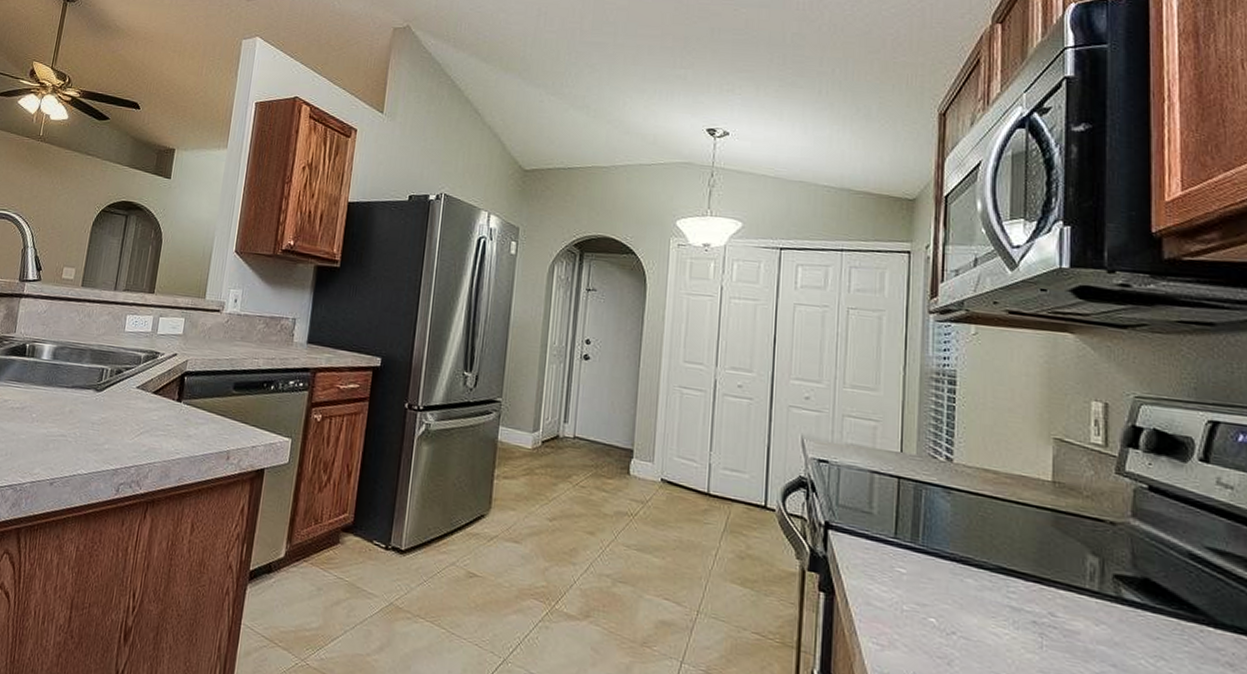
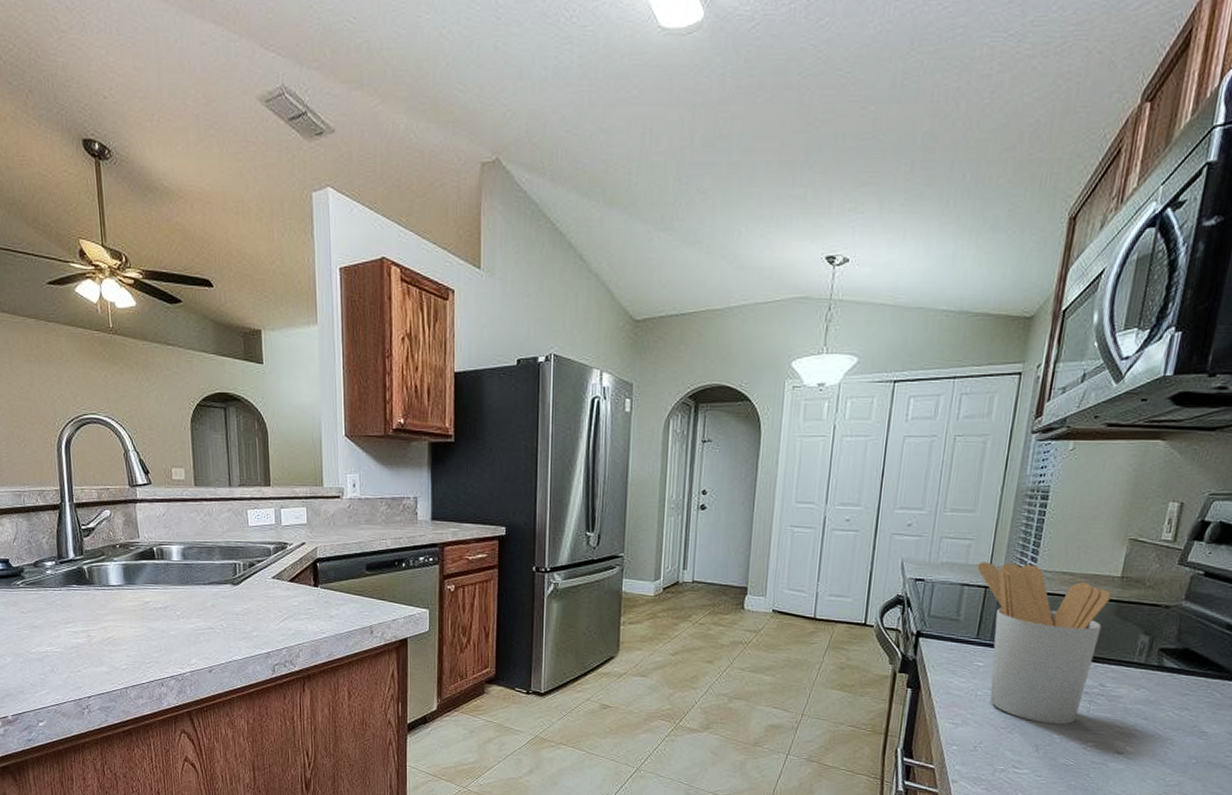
utensil holder: none [887,447,1045,662] -> present [977,562,1112,725]

